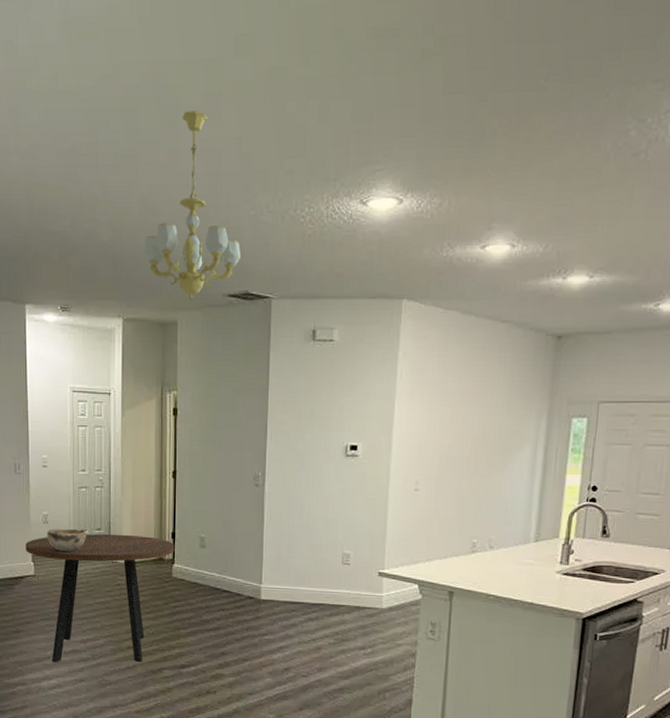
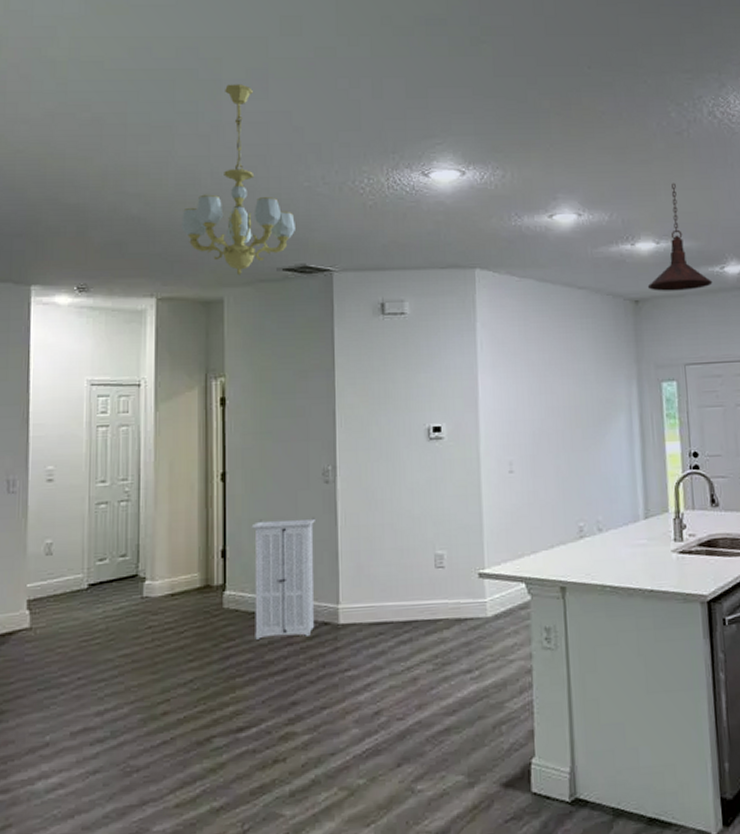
dining table: present [25,533,175,662] -> none [18,558,226,751]
decorative bowl: present [46,528,87,551] -> none [49,558,107,590]
storage cabinet: none [195,511,247,605] -> present [251,518,317,640]
pendant light: none [573,211,643,328] -> present [647,183,713,291]

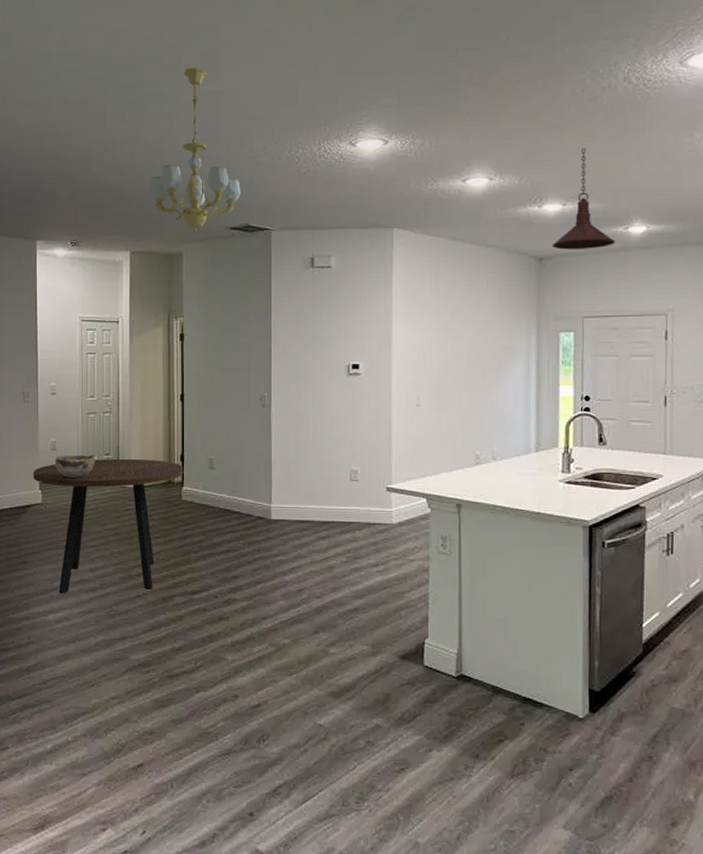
dining table: none [18,558,226,751] -> present [33,458,184,594]
decorative bowl: none [49,558,107,590] -> present [54,454,95,478]
storage cabinet: present [251,518,317,640] -> none [203,433,255,526]

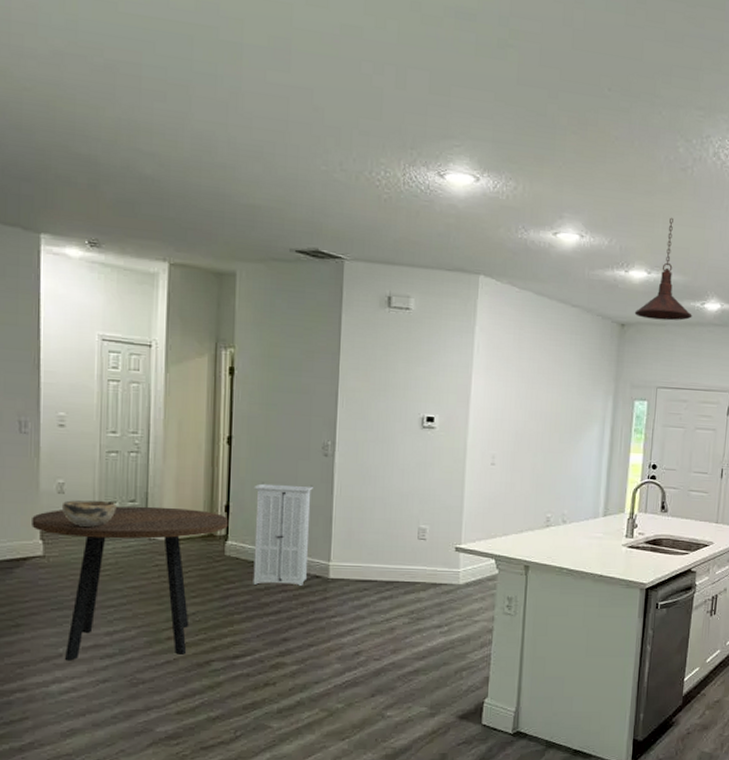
chandelier: present [148,67,241,234] -> none [195,50,310,252]
storage cabinet: none [203,433,255,526] -> present [253,482,314,586]

